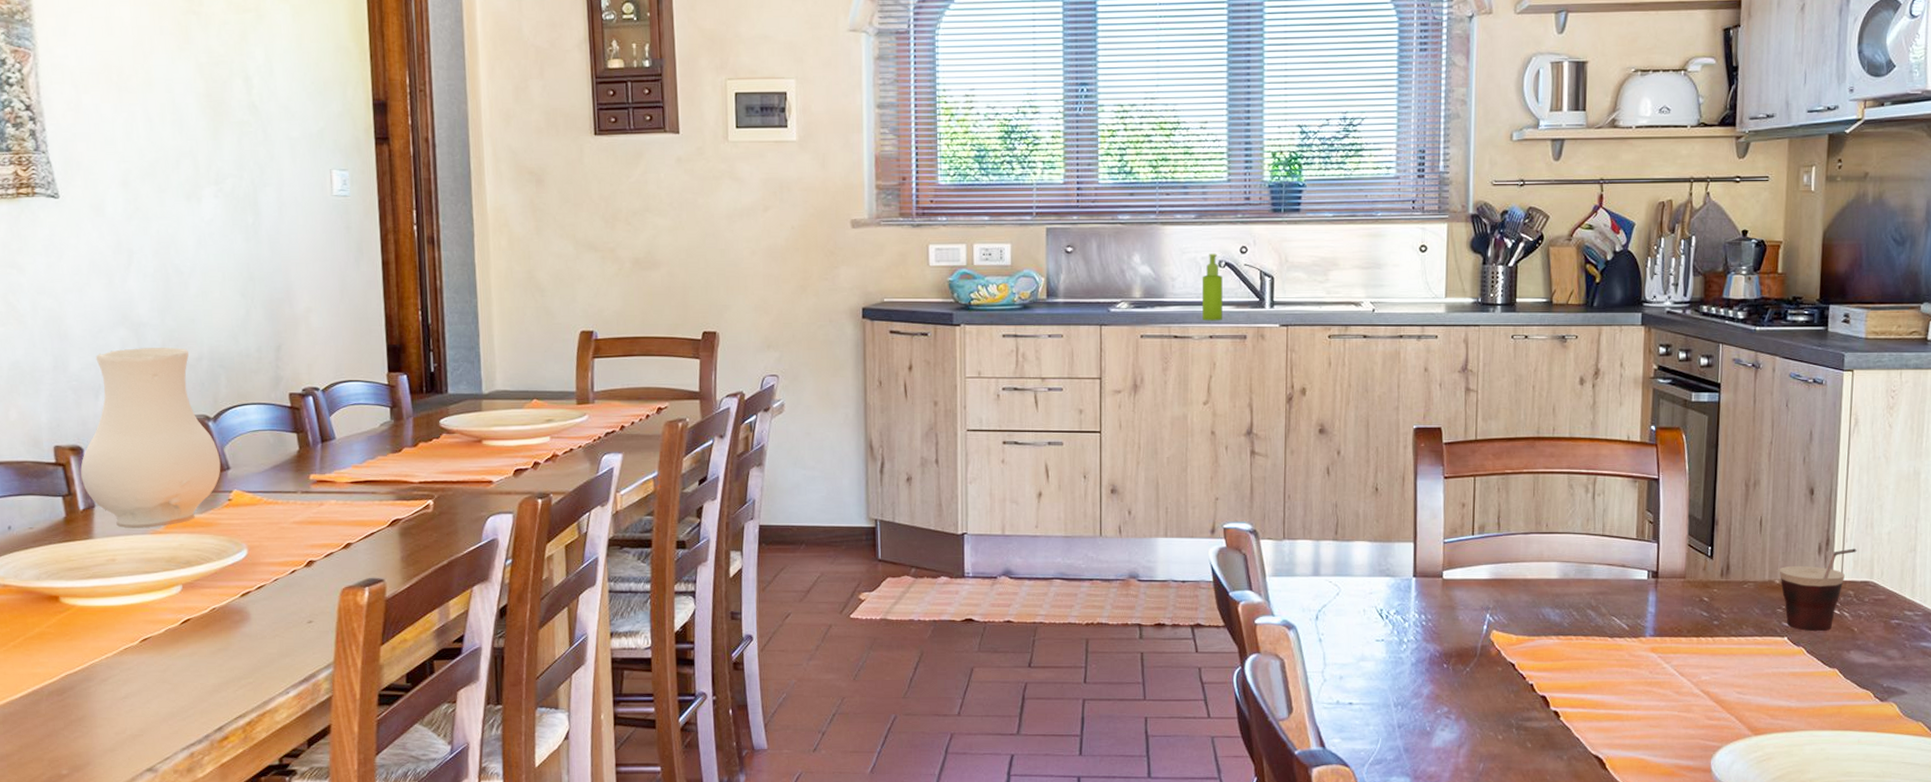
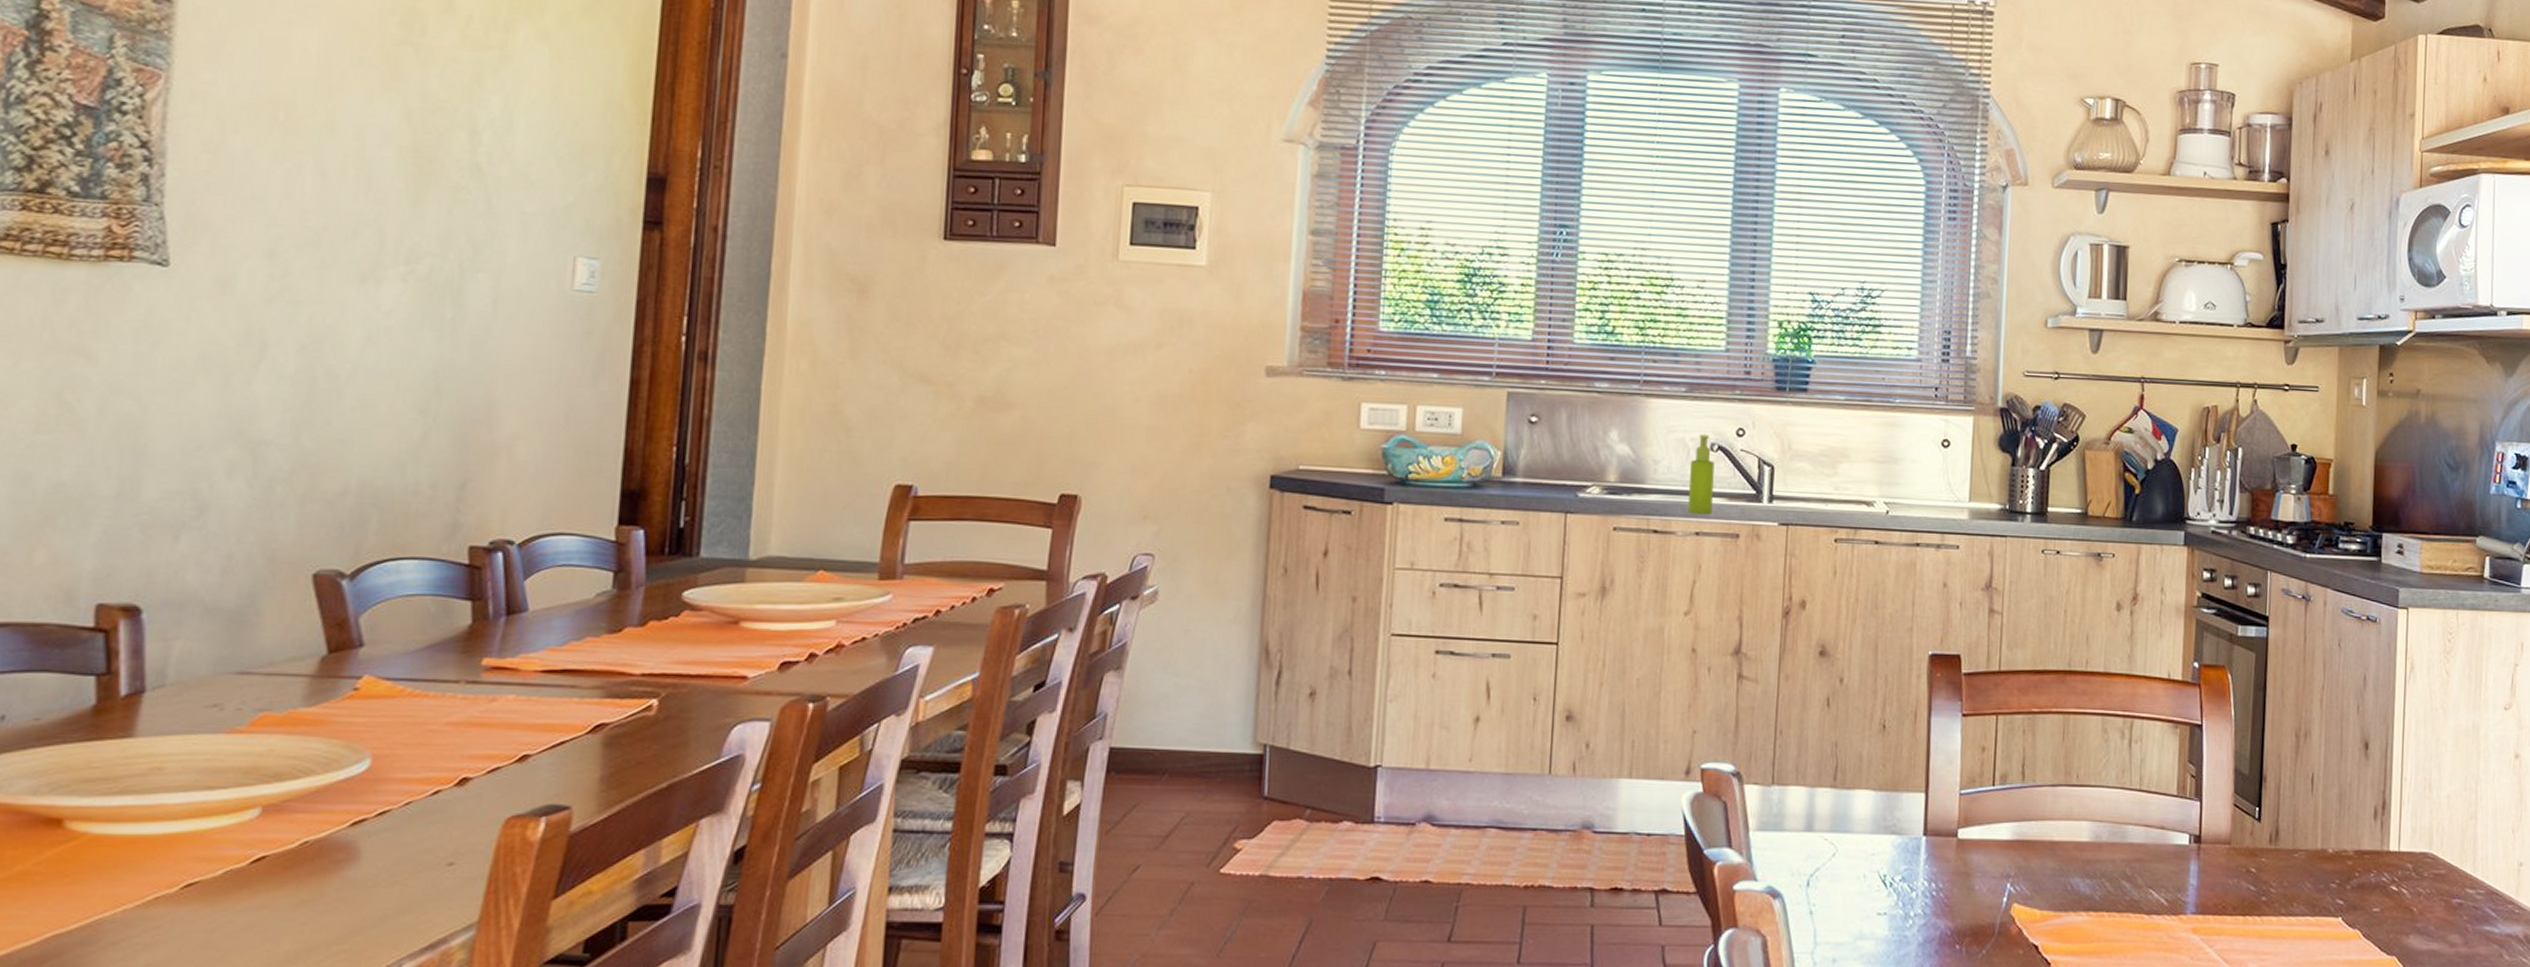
ceramic pitcher: present [80,348,221,528] -> none [131,474,351,724]
cup: present [1779,548,1857,632] -> none [2332,813,2415,912]

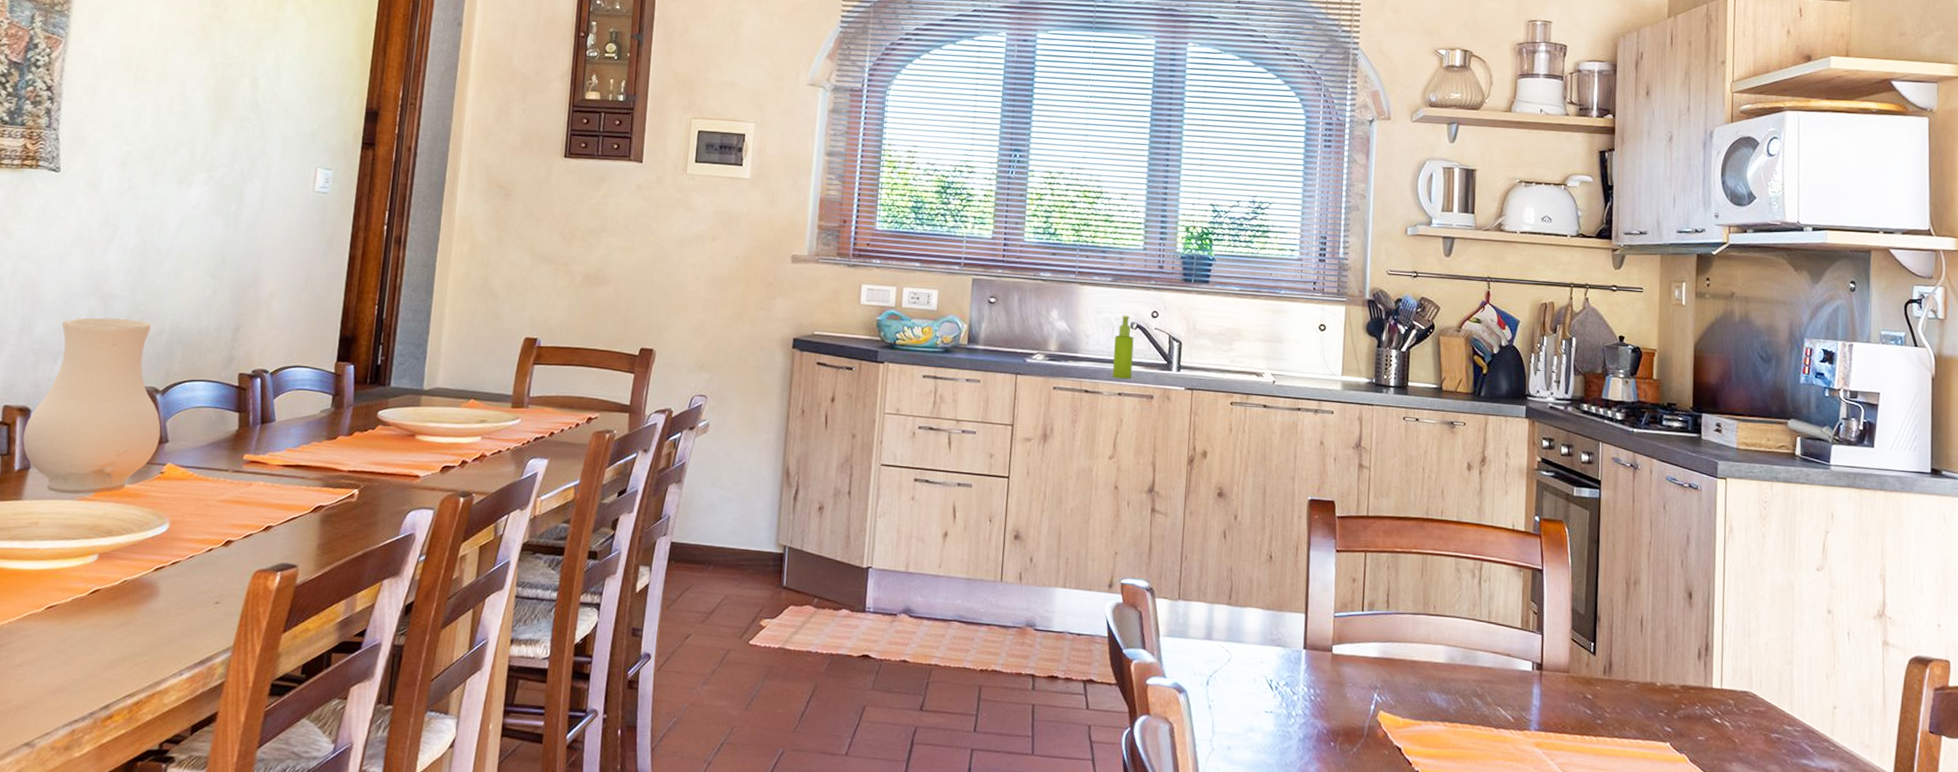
ceramic pitcher: none [131,474,351,724] -> present [23,317,161,494]

